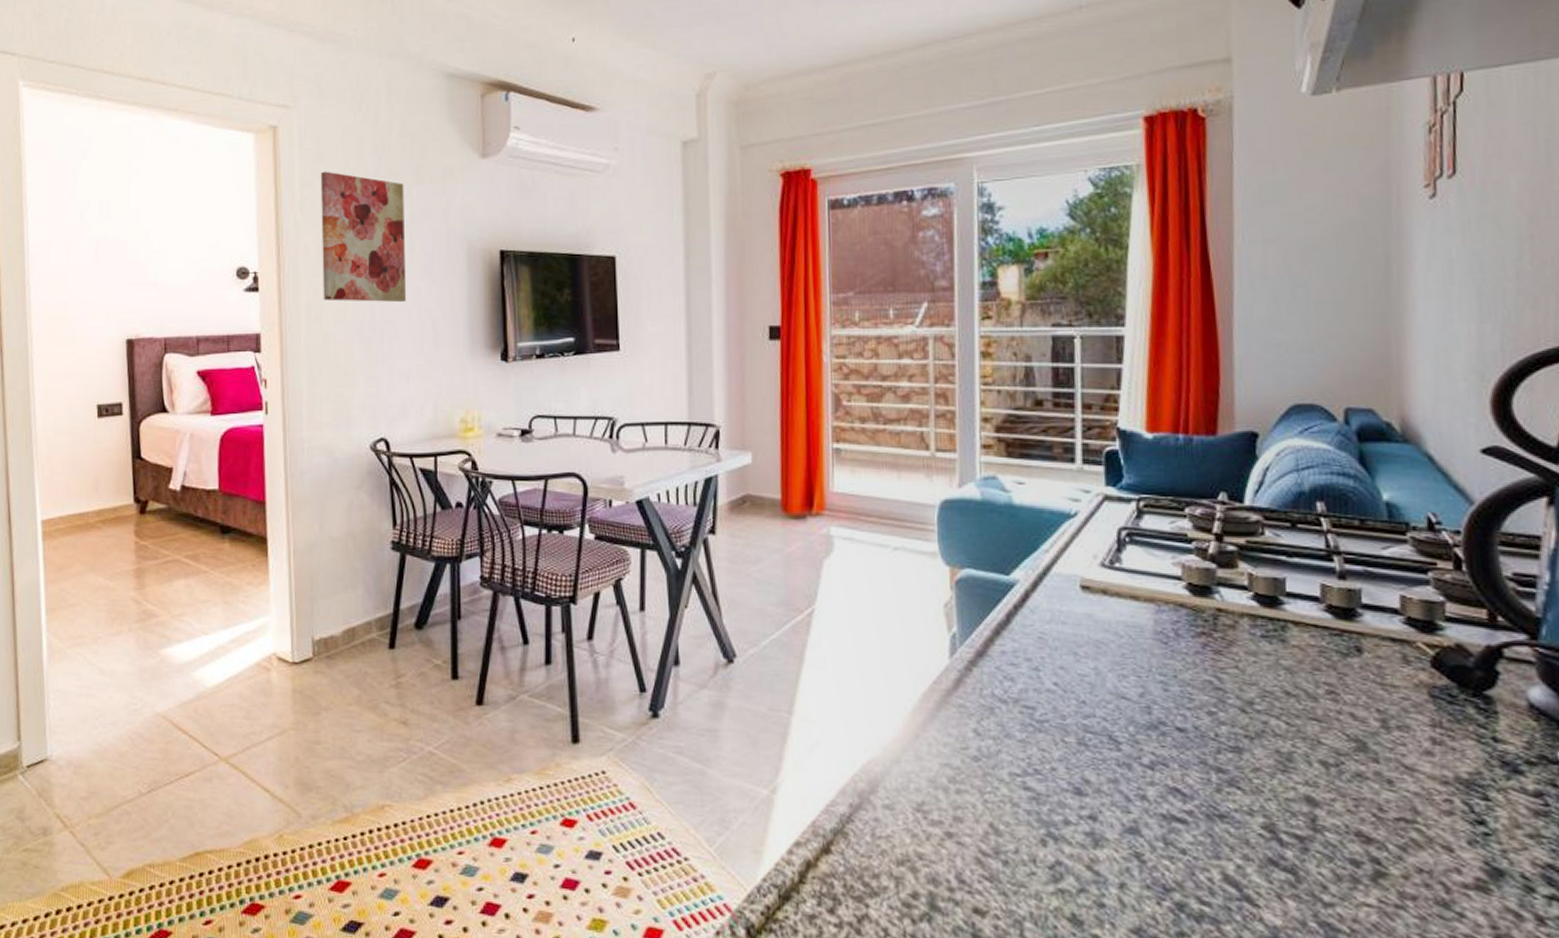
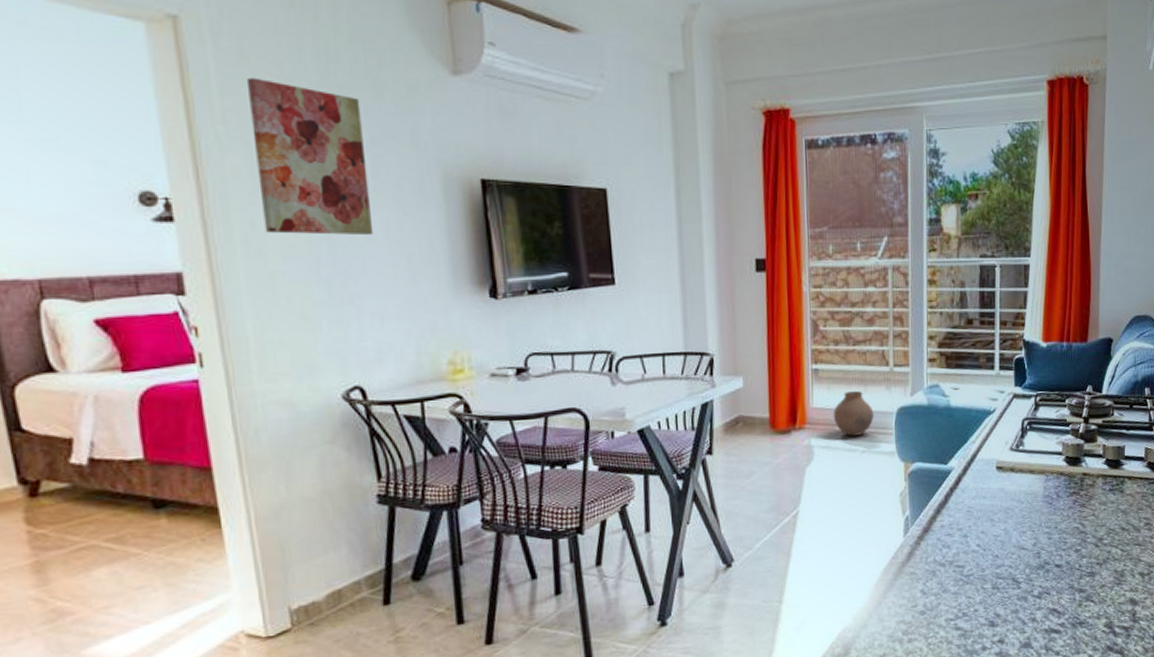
vase: none [857,477,910,529] -> present [833,391,874,436]

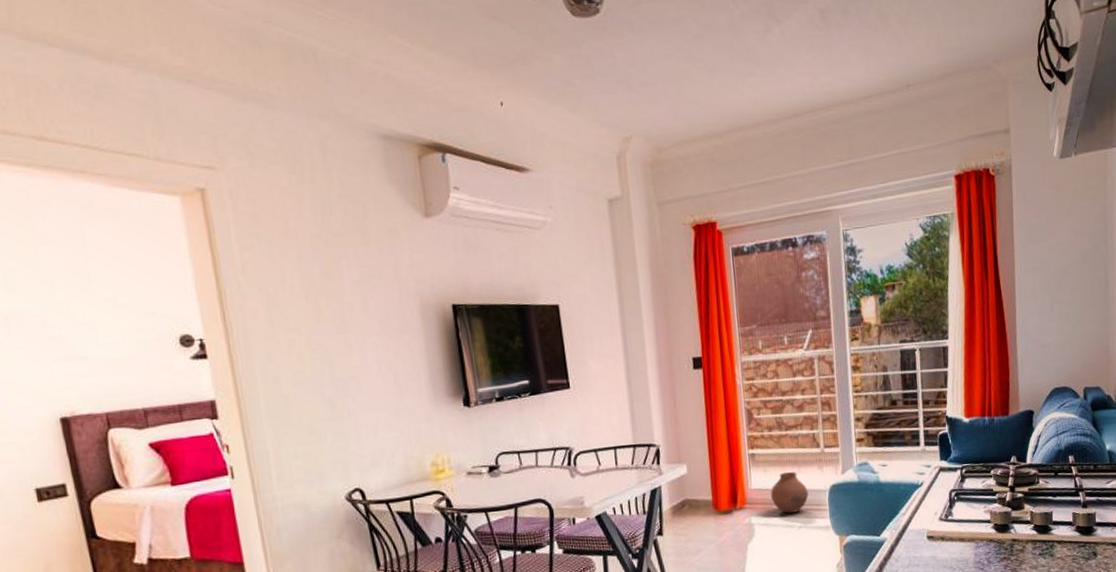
wall art: present [246,77,374,236] -> none [259,234,366,363]

